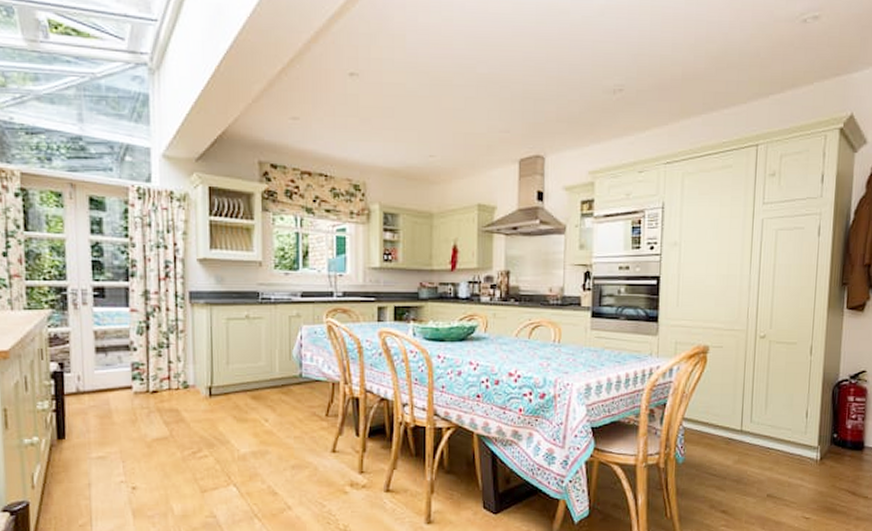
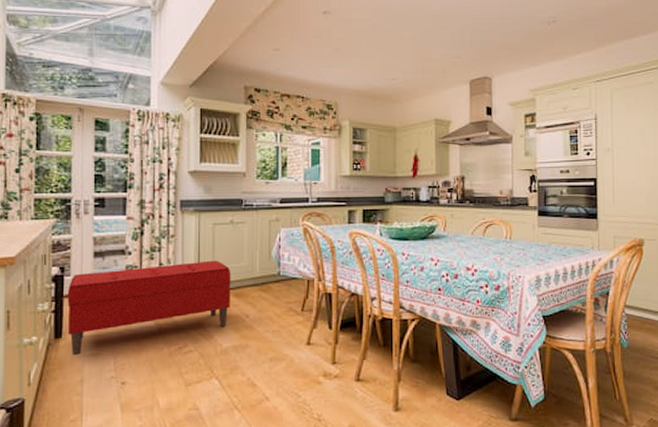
bench: none [68,359,248,459] -> present [67,260,231,356]

